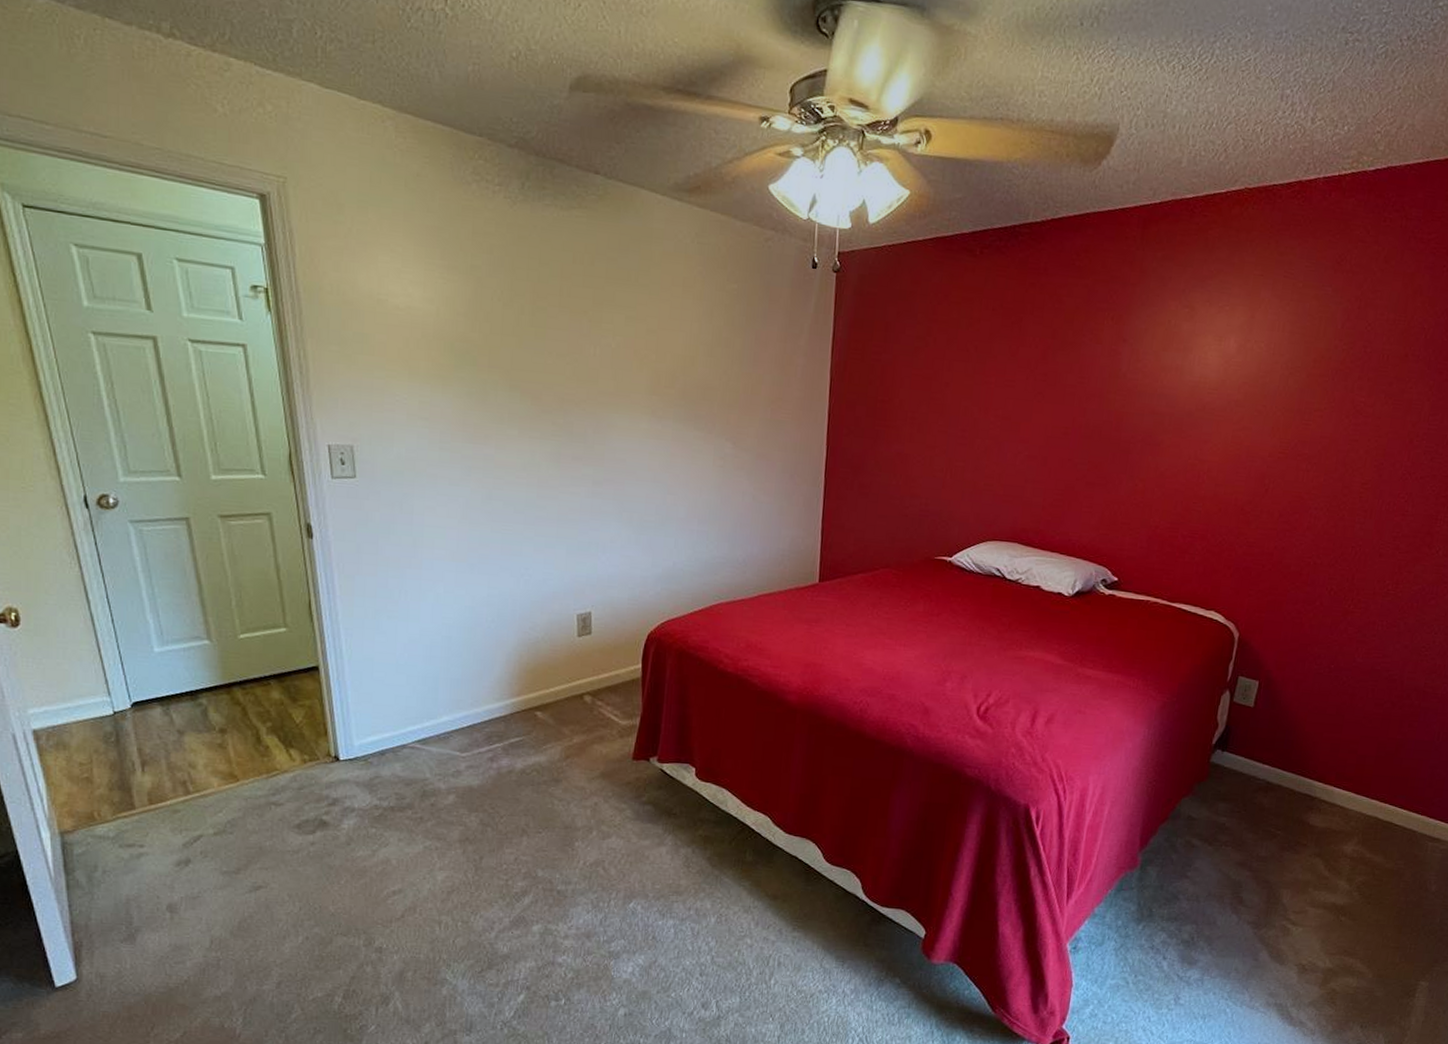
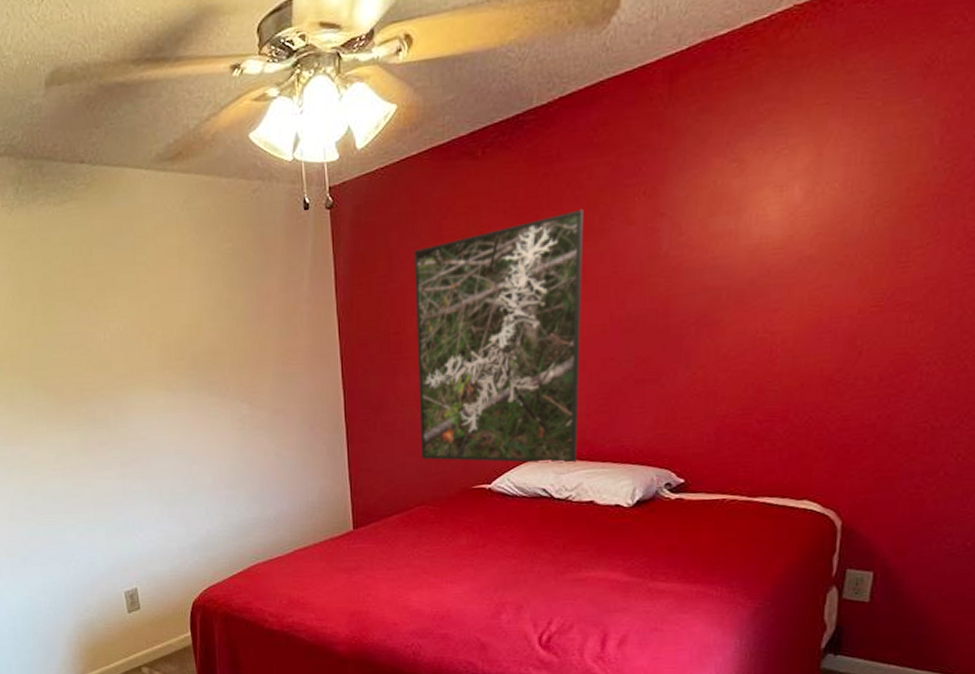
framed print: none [892,321,1061,550] -> present [414,209,584,464]

